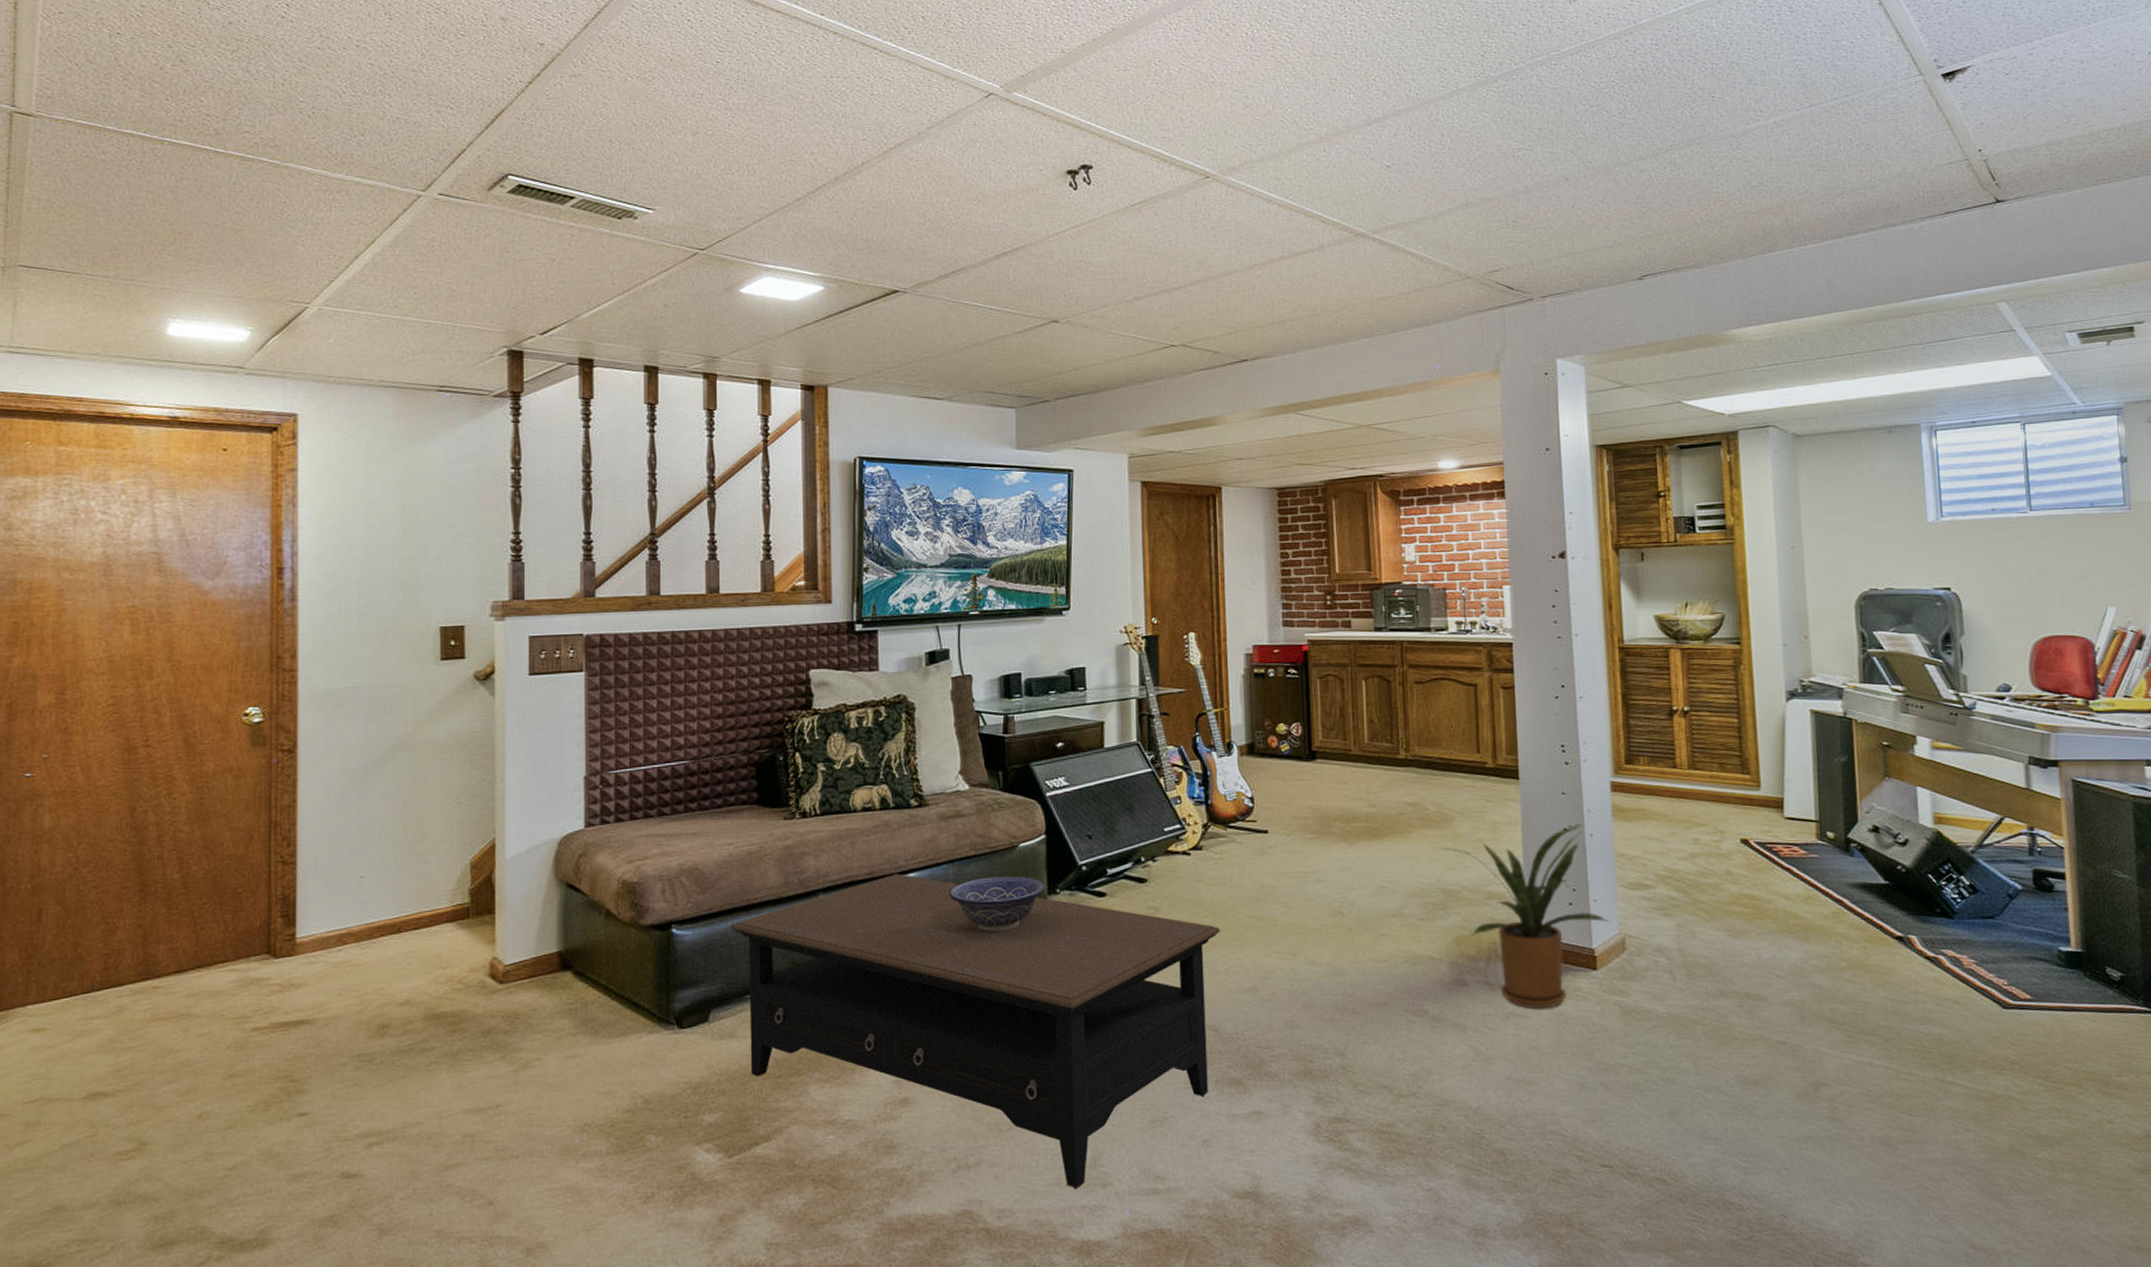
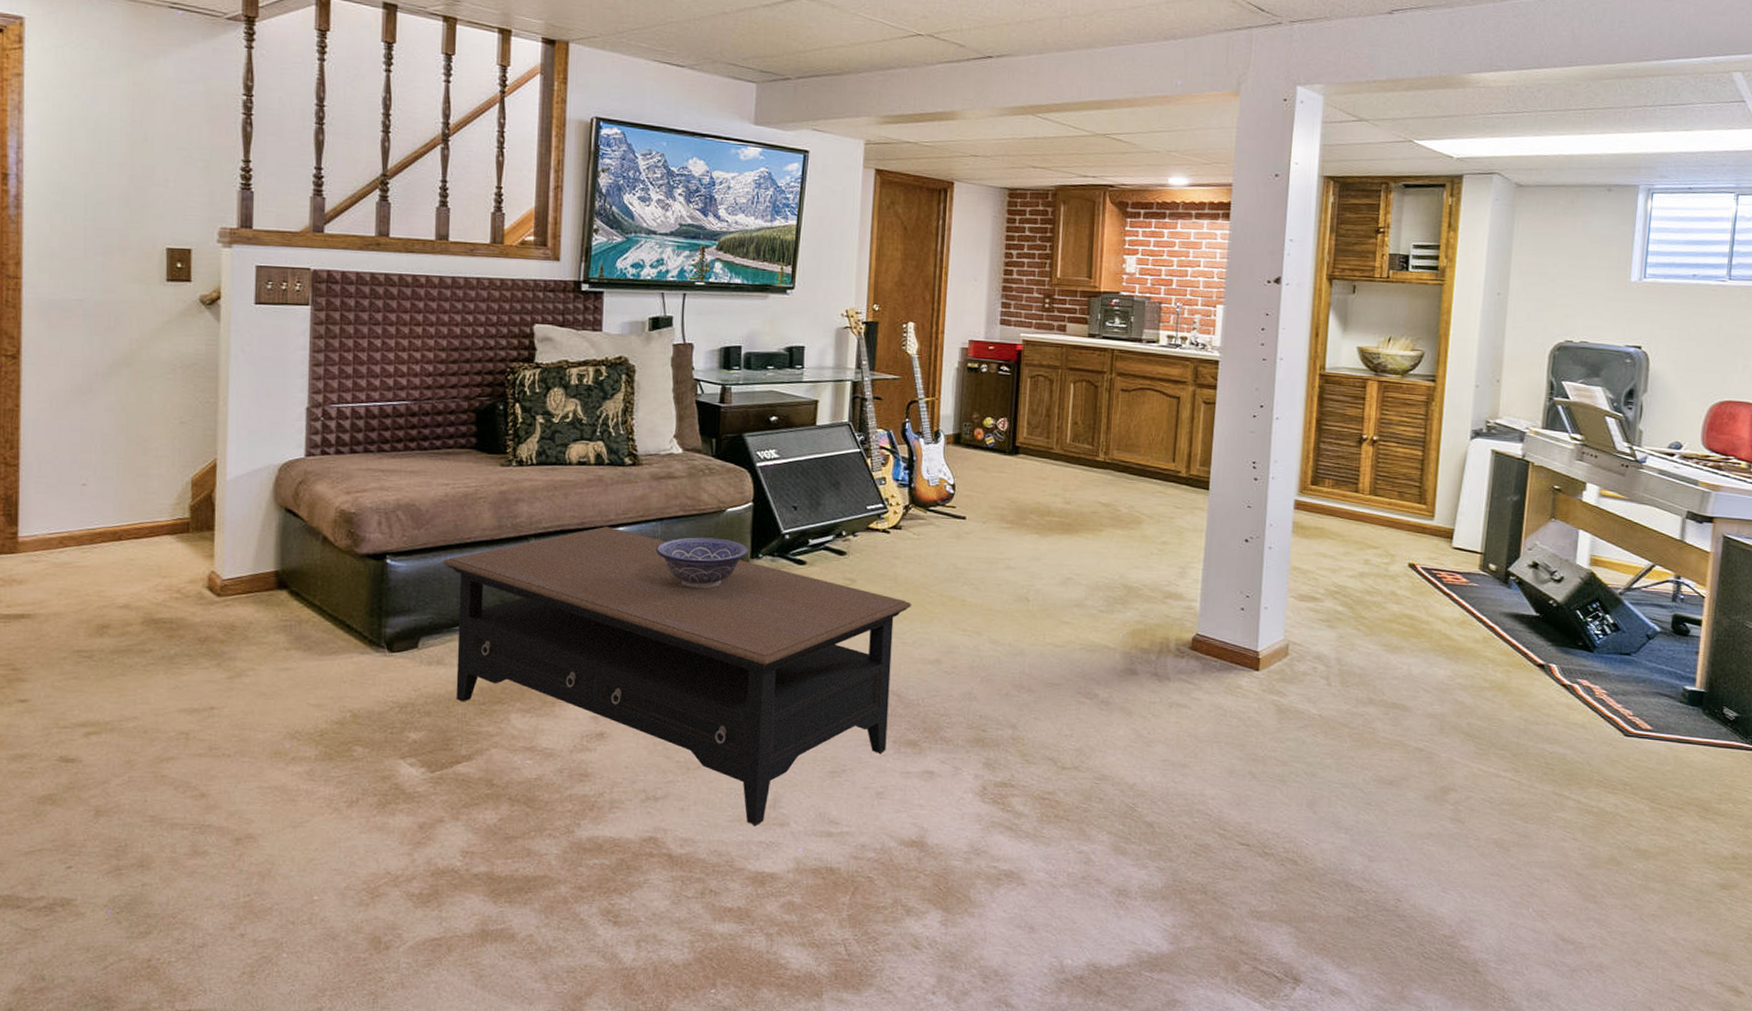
house plant: present [1442,825,1609,1009] -> none [1128,537,1276,702]

